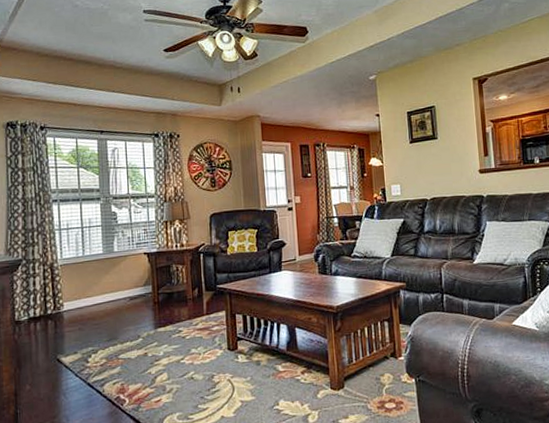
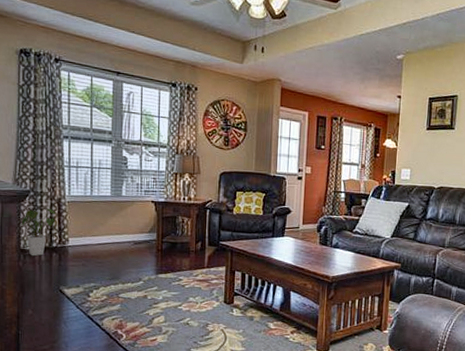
house plant: none [13,275,49,327] -> present [20,208,56,257]

